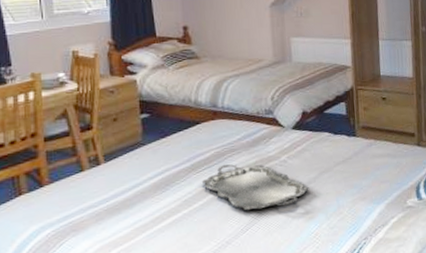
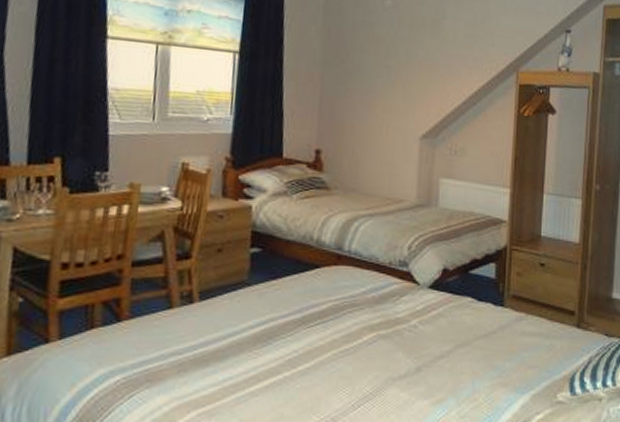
serving tray: present [201,164,310,211] -> none [311,322,442,383]

